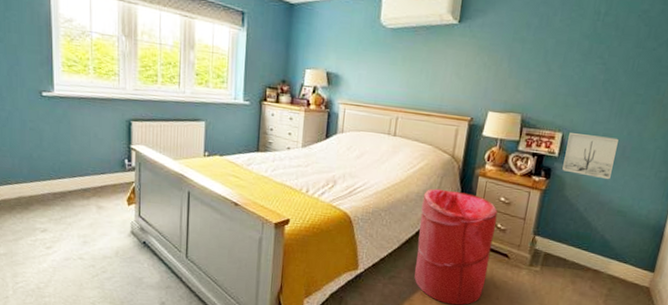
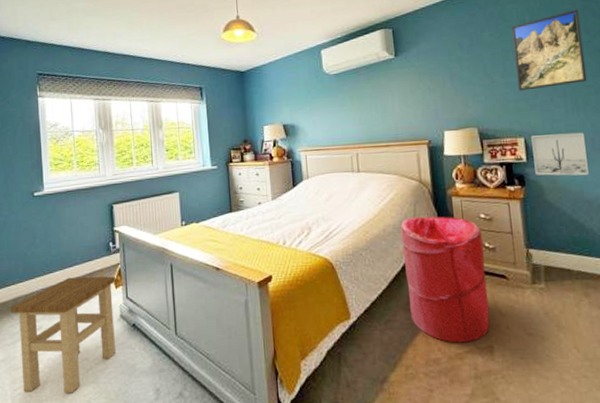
stool: none [14,186,129,294] -> present [11,276,116,394]
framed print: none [572,11,656,90] -> present [511,9,587,91]

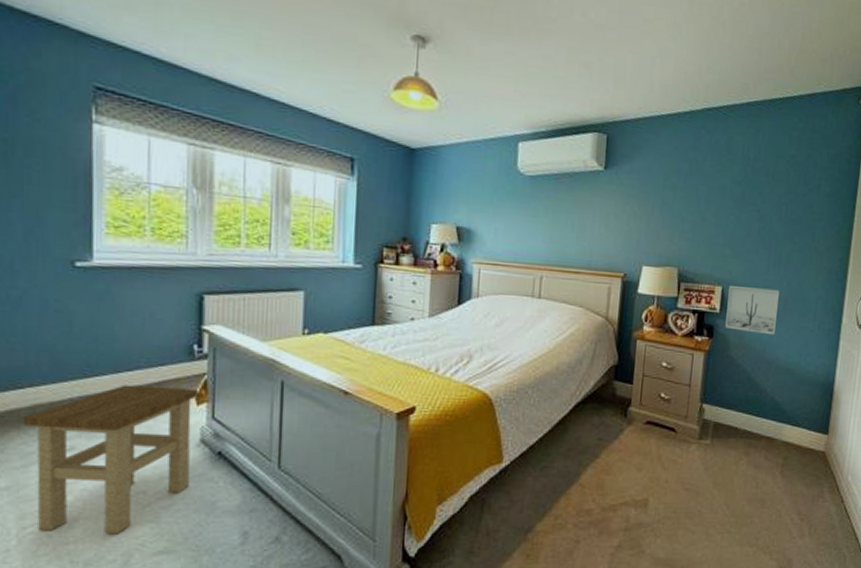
laundry hamper: present [400,216,490,343] -> none [570,357,660,494]
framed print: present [511,9,587,91] -> none [728,156,803,238]

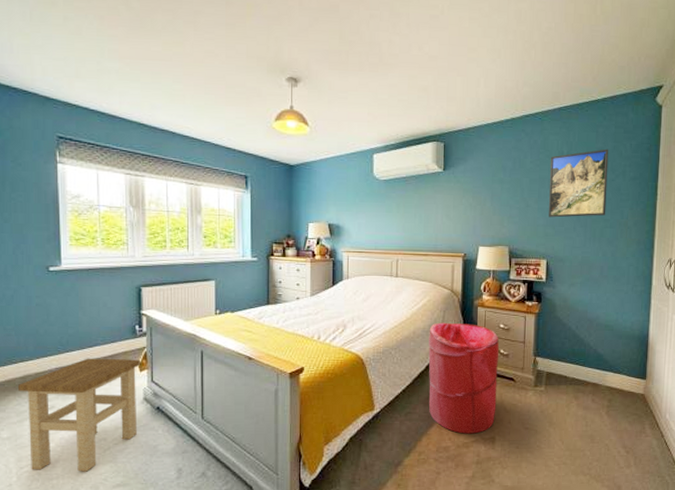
laundry hamper: none [570,357,660,494] -> present [428,322,499,434]
wall art: present [725,286,779,336] -> none [551,259,596,298]
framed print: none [728,156,803,238] -> present [549,149,609,218]

